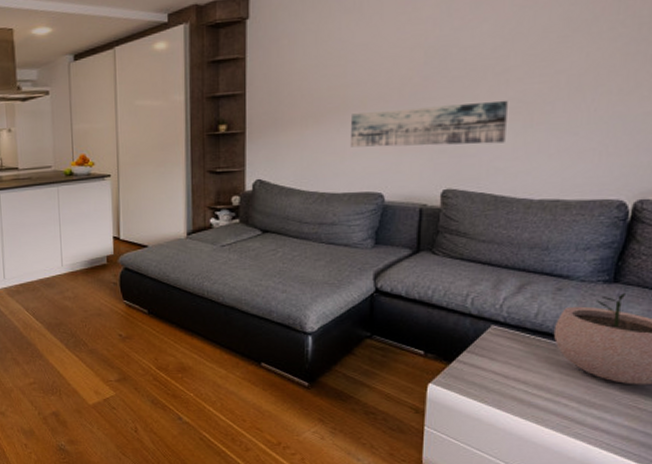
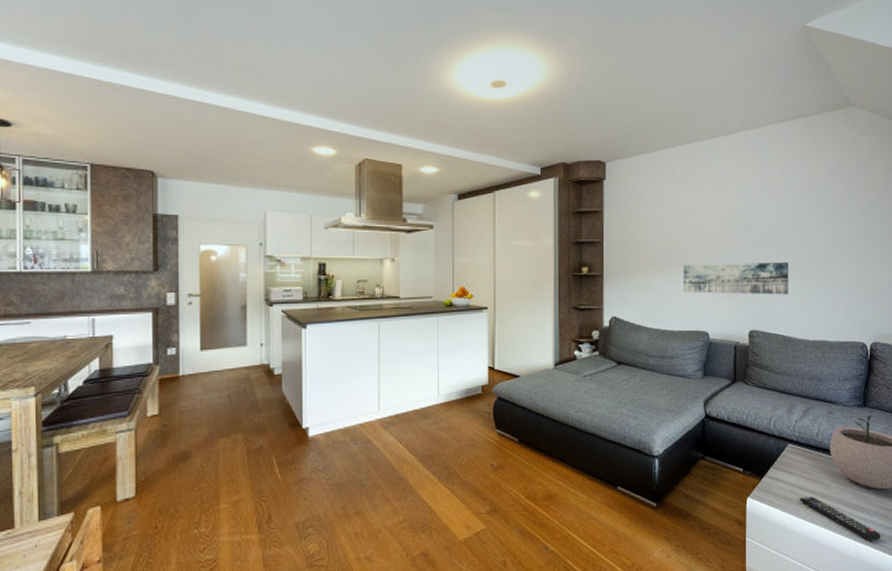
remote control: none [502,387,626,445] -> present [799,496,881,542]

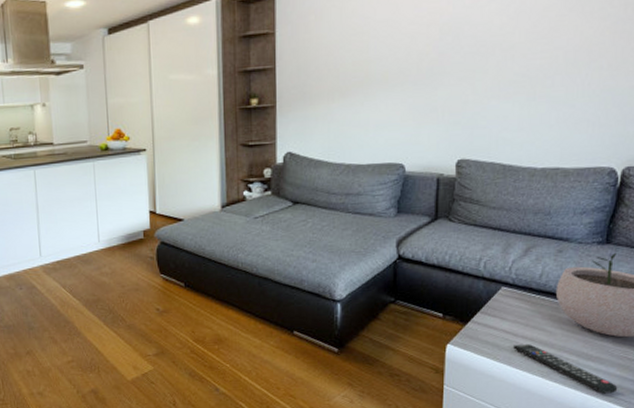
wall art: present [684,261,789,295] -> none [374,74,513,120]

